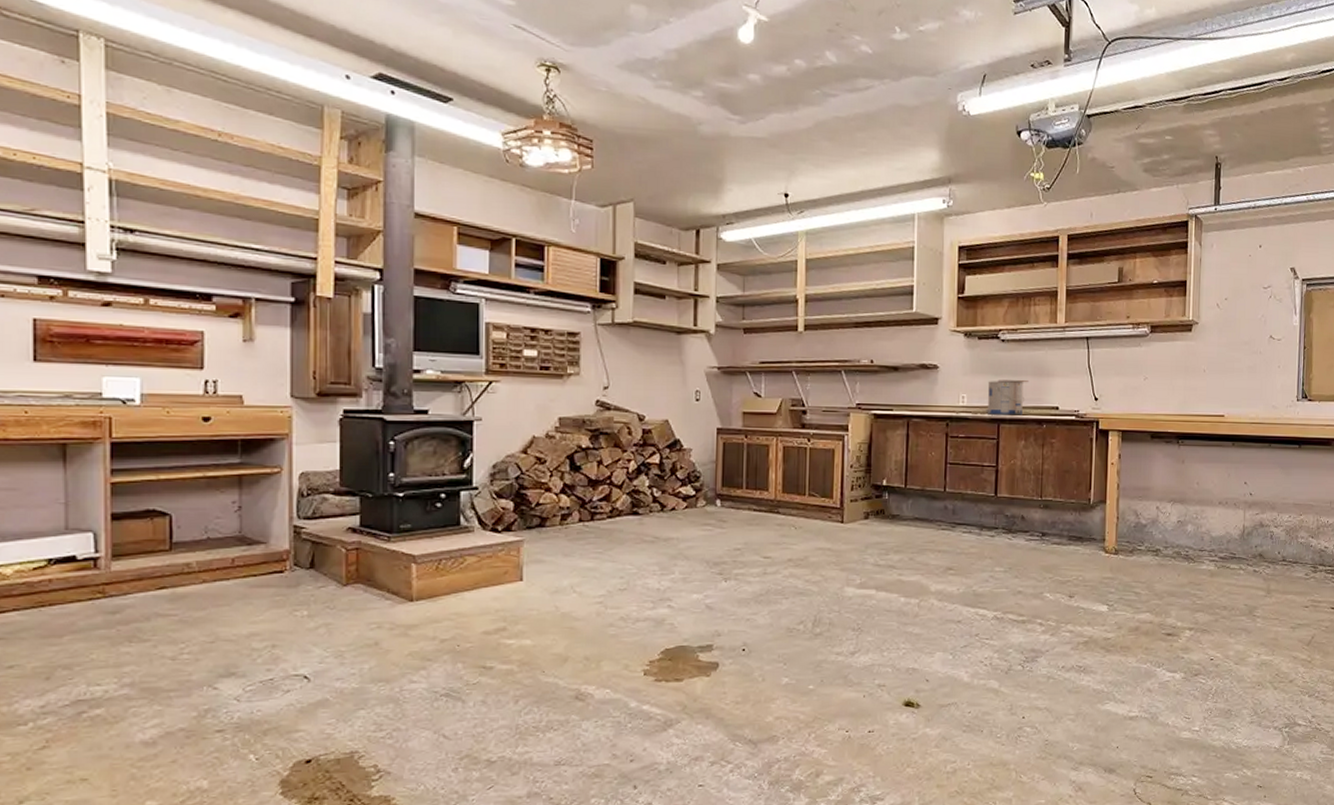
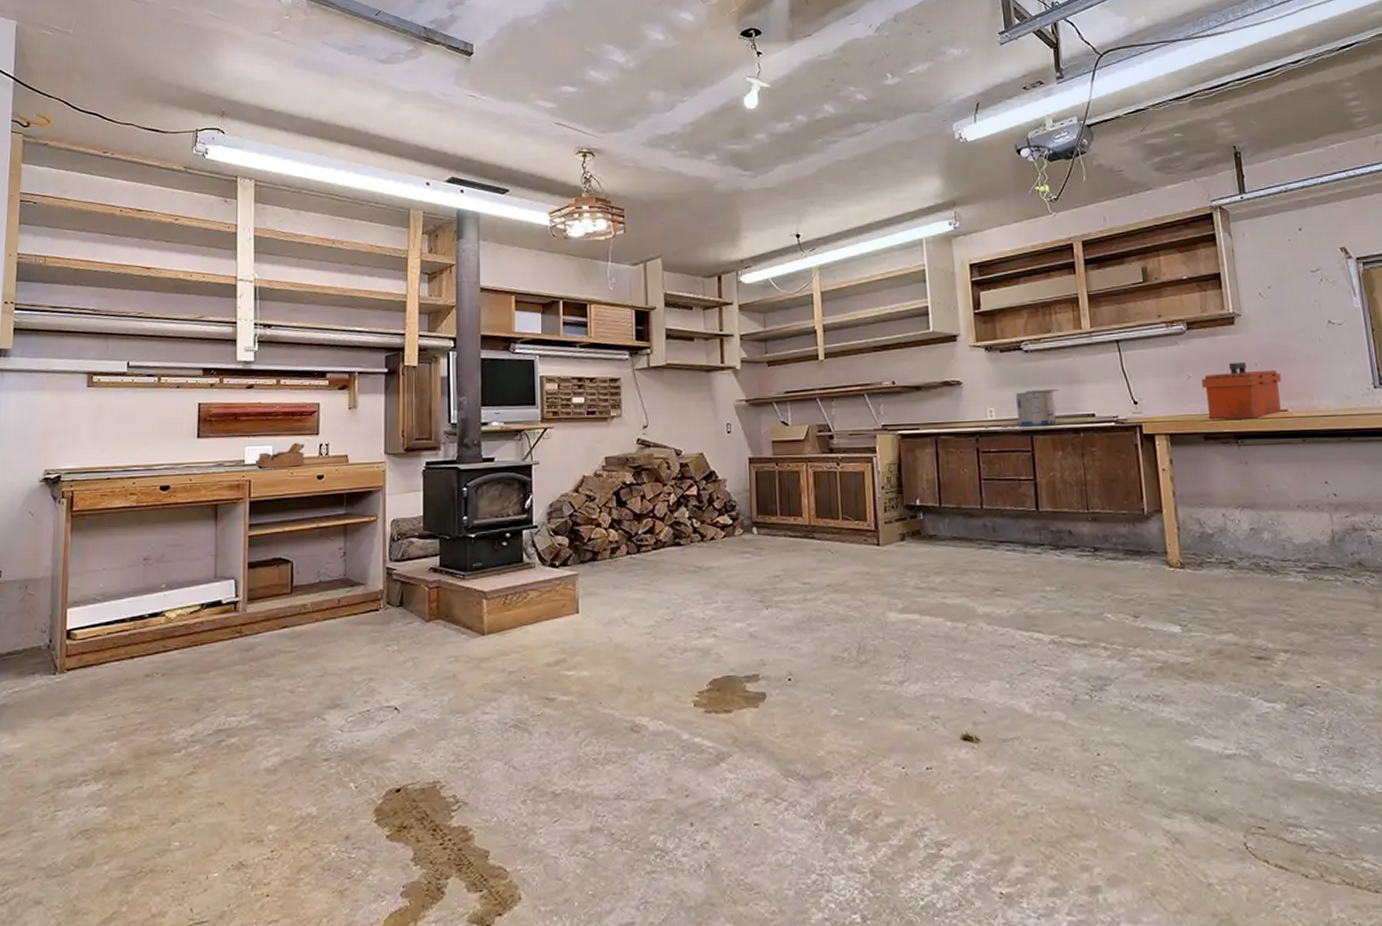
hand plane: none [116,376,184,405] -> present [255,442,305,468]
toolbox: none [1156,367,1224,421] -> present [1201,361,1282,420]

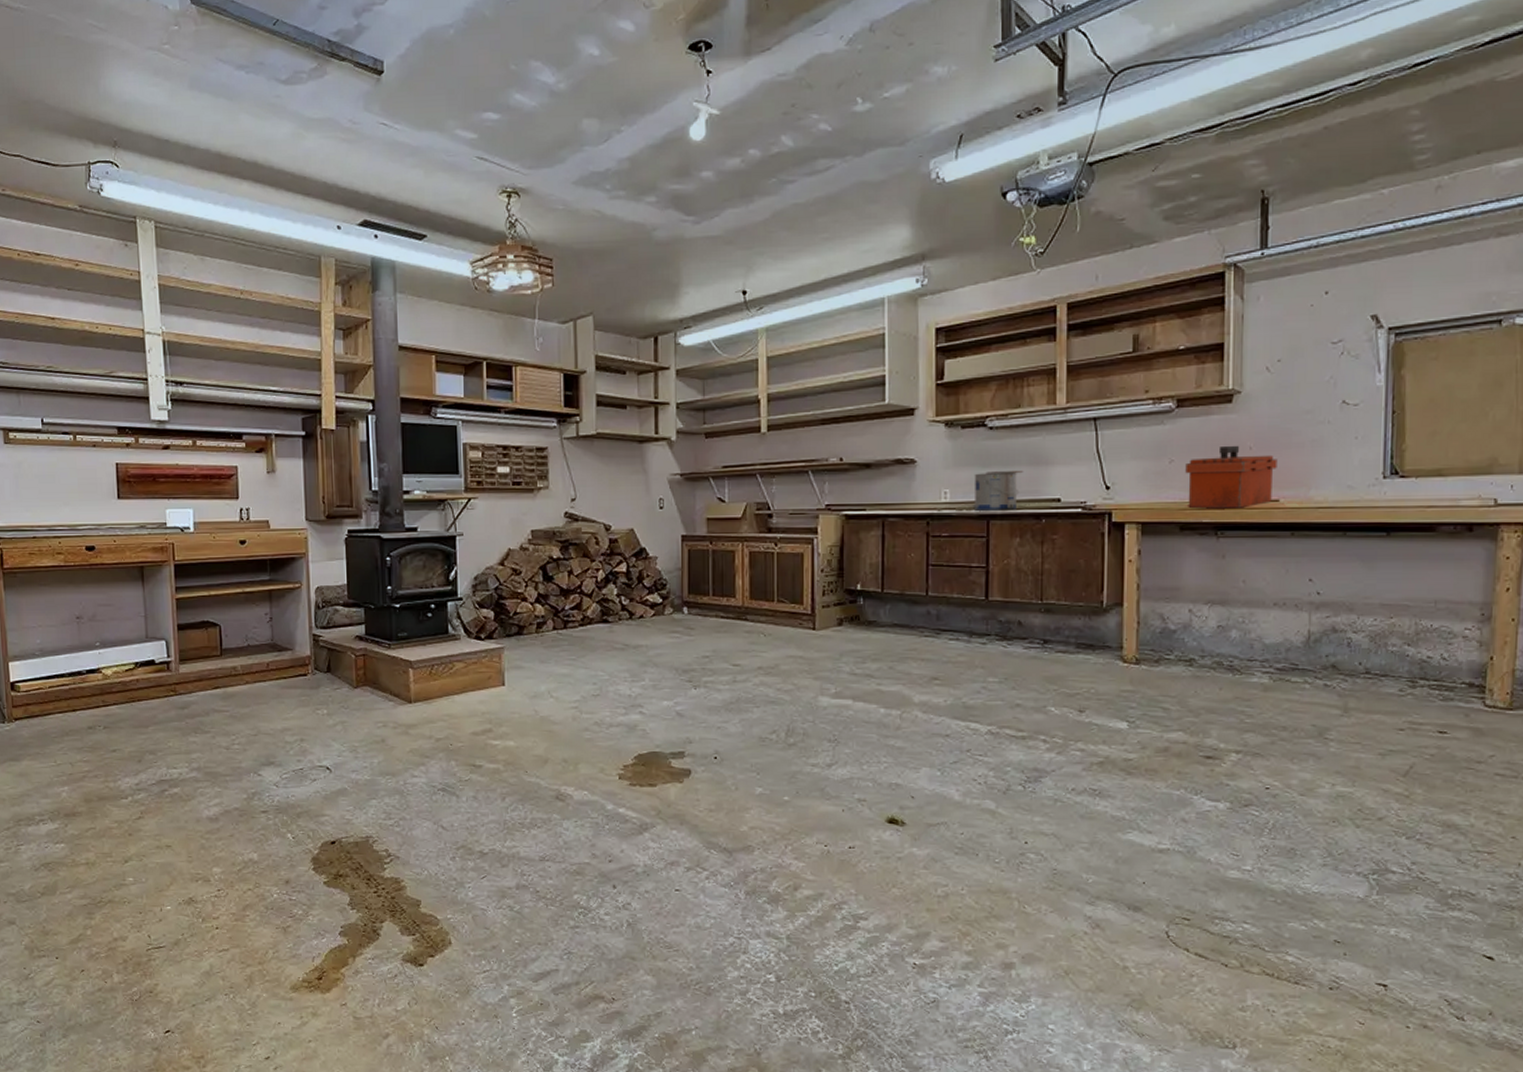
hand plane: present [255,442,305,468] -> none [176,506,226,531]

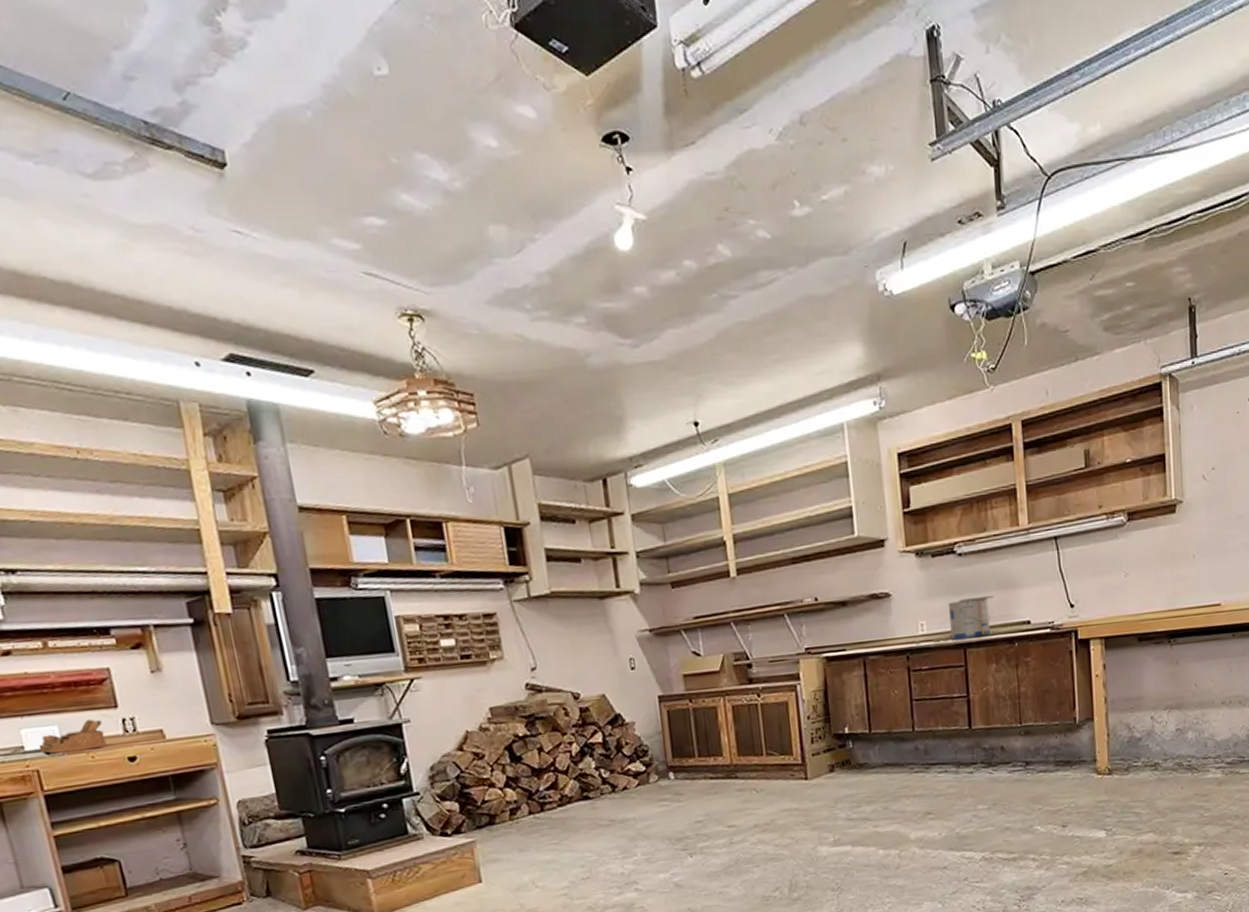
hand plane: none [176,506,226,531] -> present [38,718,107,754]
toolbox: present [1185,445,1278,509] -> none [1139,554,1217,620]

